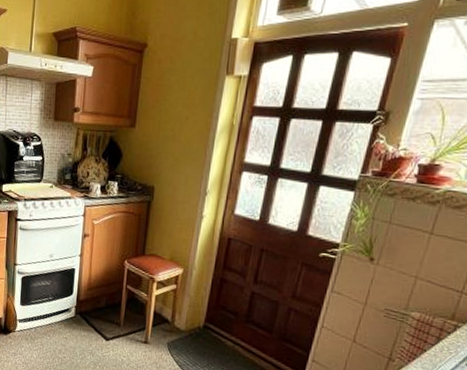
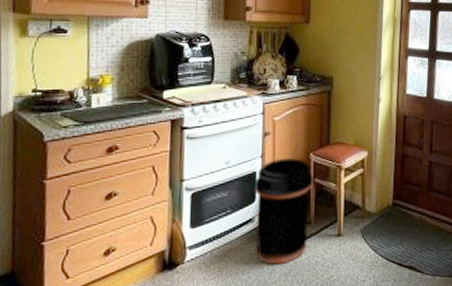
trash can: none [71,260,126,354] -> present [254,158,313,265]

